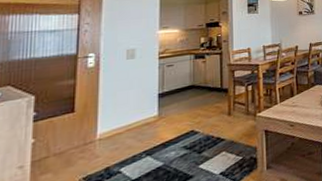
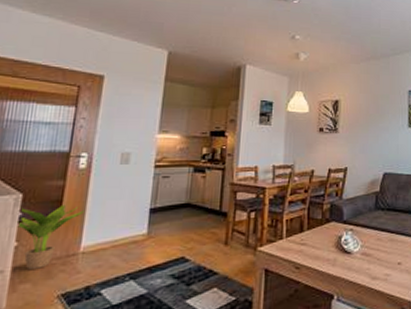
potted plant: none [31,100,97,162] -> present [16,204,84,271]

